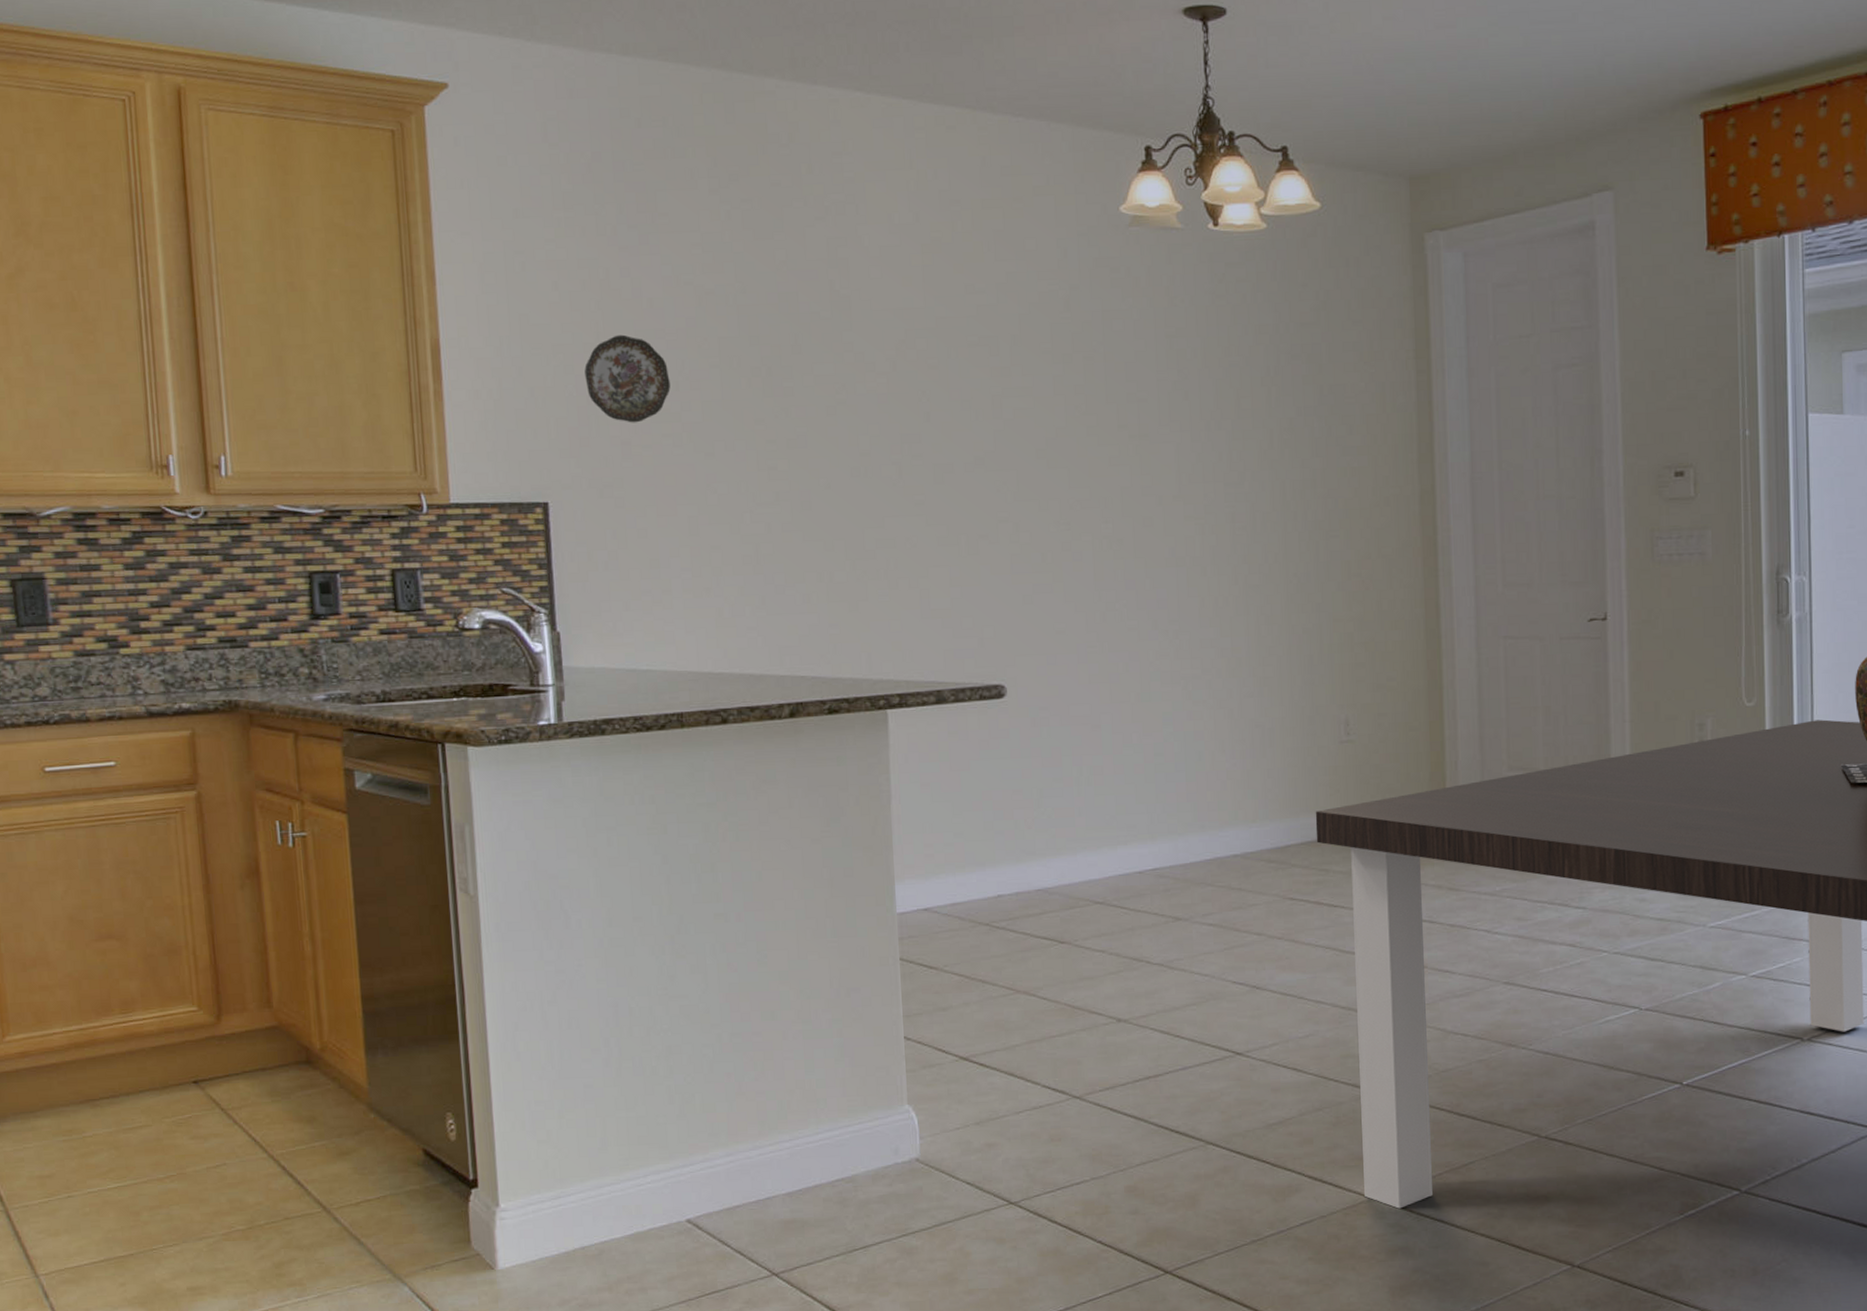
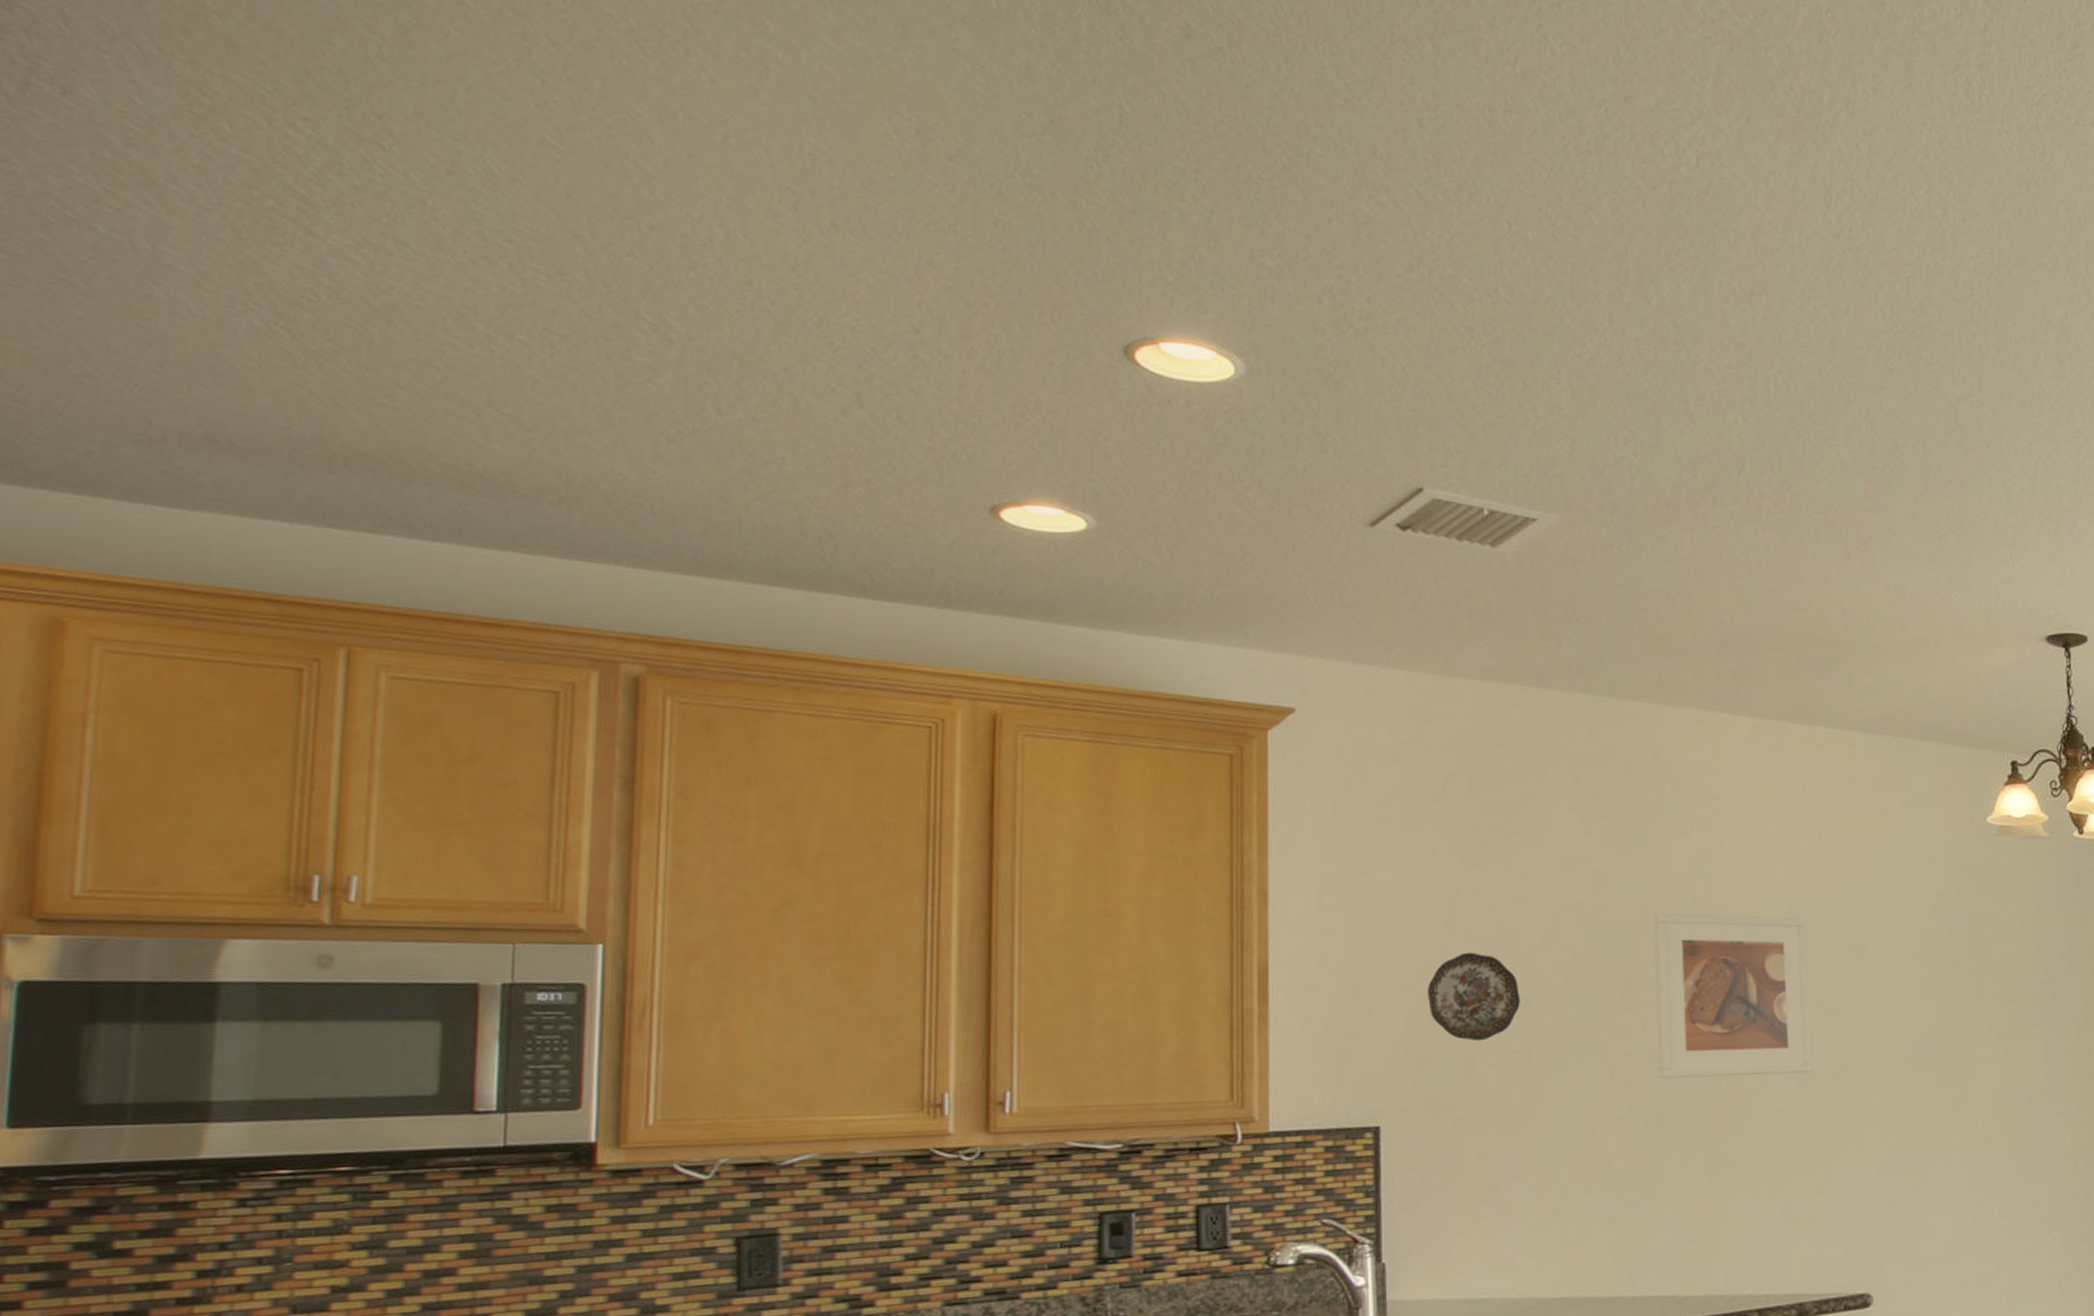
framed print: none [792,300,947,467] -> present [1653,913,1812,1079]

